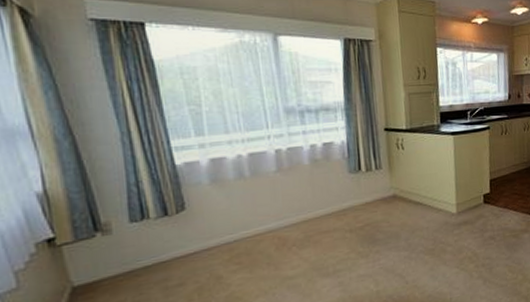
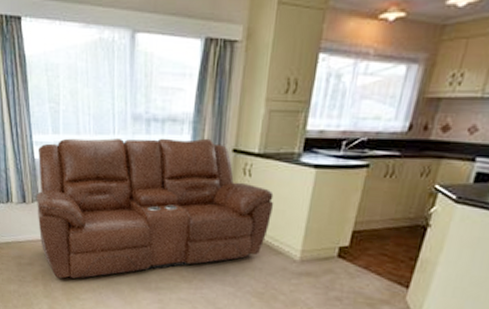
sofa: none [178,122,427,292] -> present [36,137,274,279]

